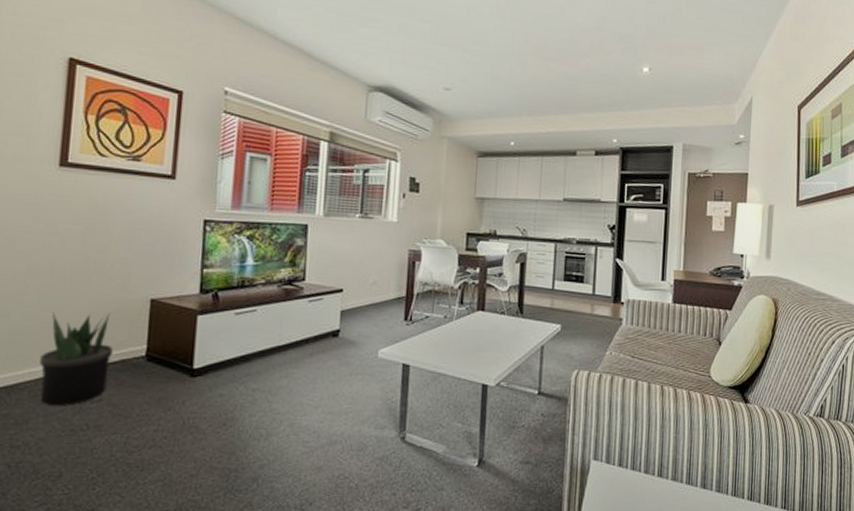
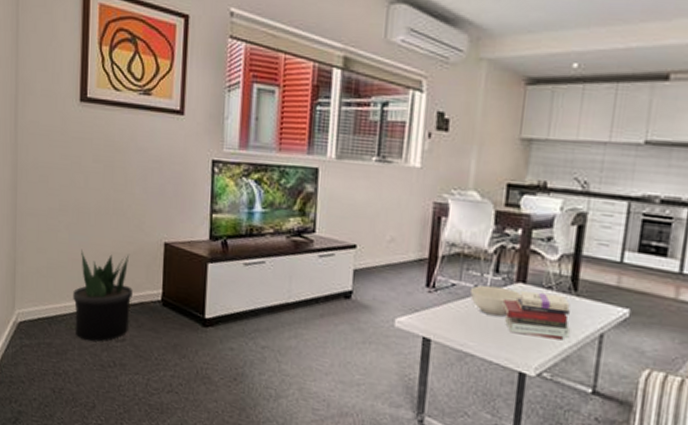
bowl: none [440,315,481,340] -> present [469,285,521,317]
books: none [466,317,520,354] -> present [502,291,571,340]

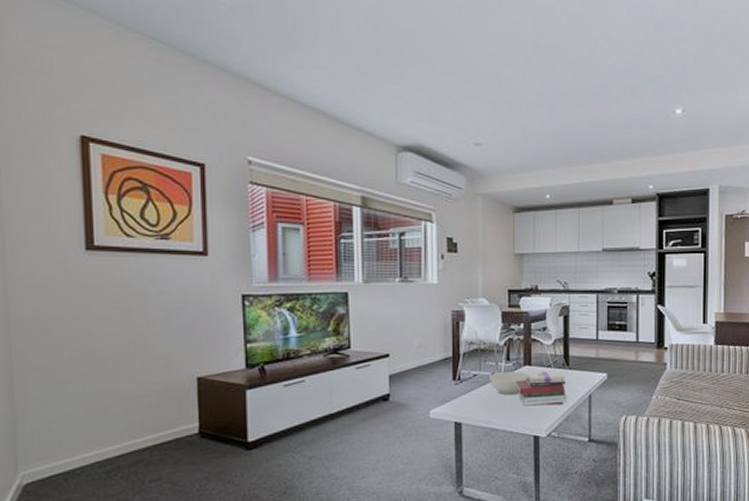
planter: present [73,249,133,342] -> none [93,395,165,487]

